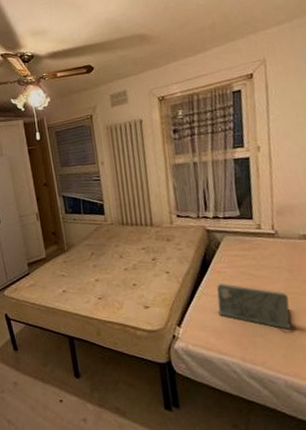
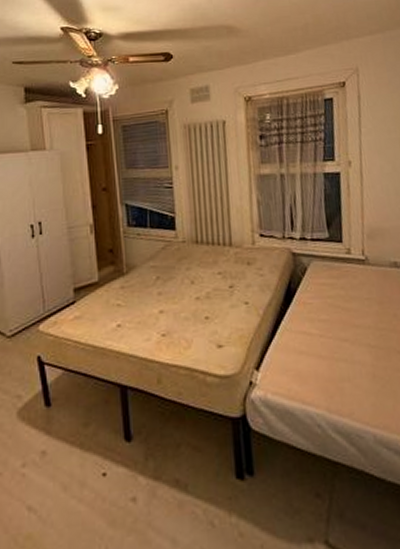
laptop: present [217,283,296,333] -> none [301,317,386,376]

